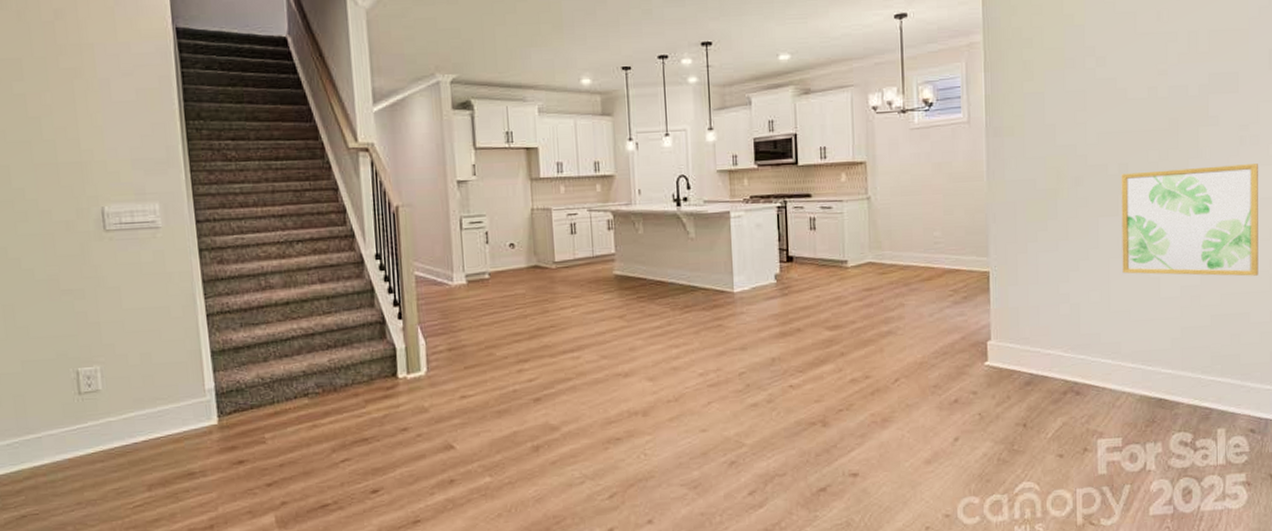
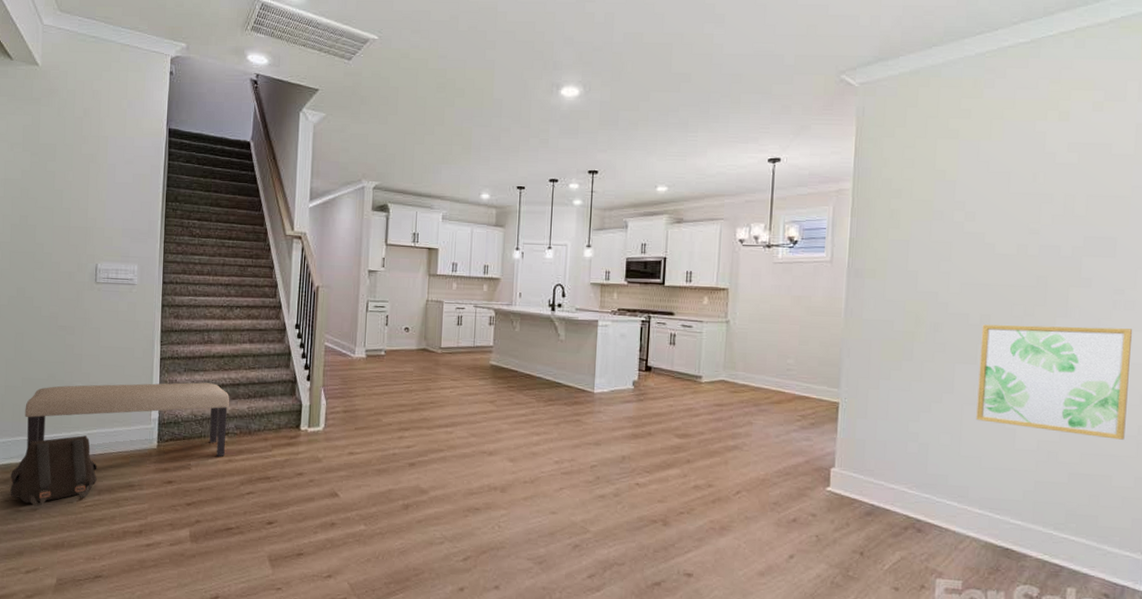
satchel: none [24,421,144,517] -> present [10,435,97,506]
bench: none [31,337,307,445] -> present [25,382,230,457]

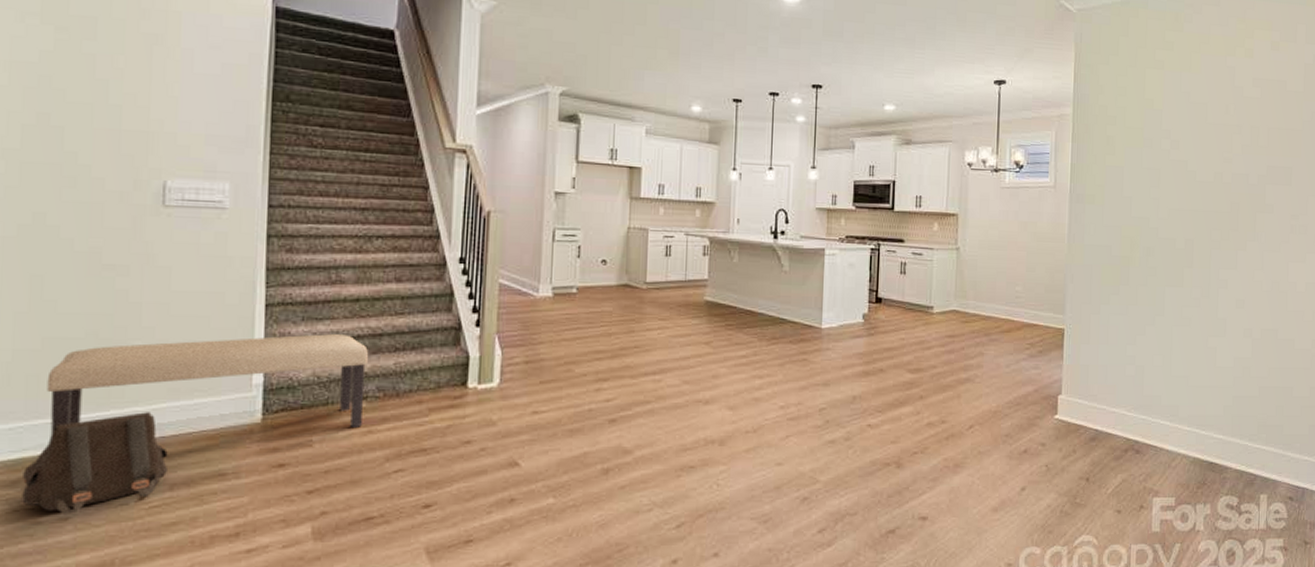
wall art: present [976,324,1132,440] -> none [1184,248,1305,353]

